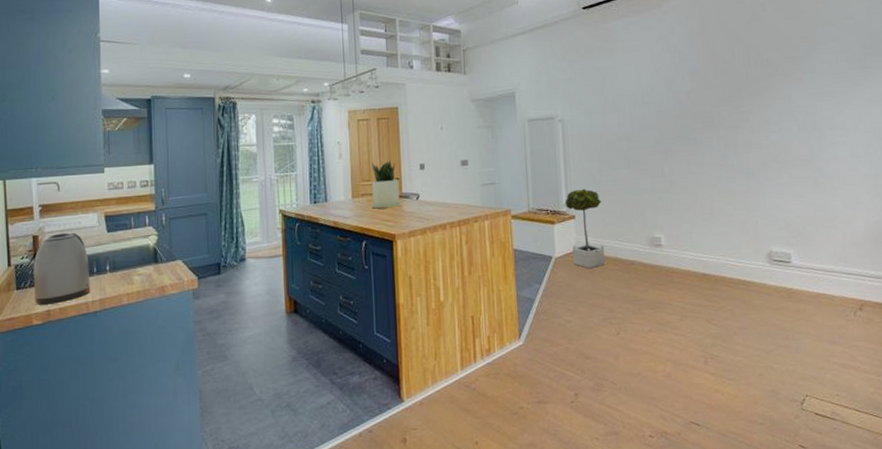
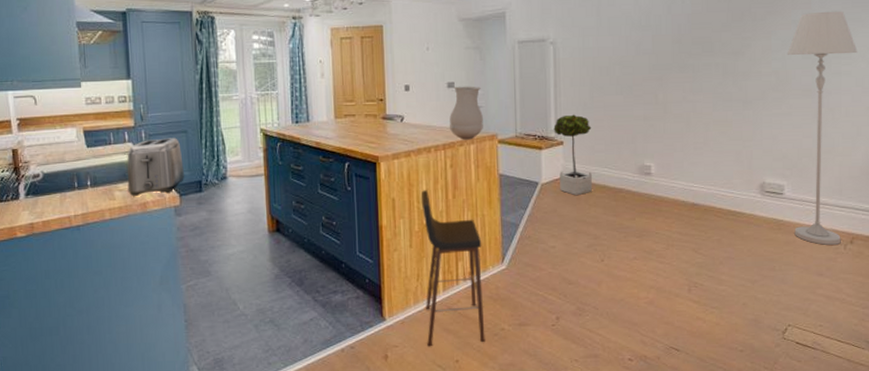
kettle: present [33,232,91,305] -> none [14,147,73,218]
toaster: none [146,220,203,281] -> present [127,138,184,197]
planter: present [371,160,402,209] -> none [354,80,386,130]
bar stool: none [437,267,505,429] -> present [421,190,485,347]
vase: none [463,163,497,216] -> present [449,86,483,140]
floor lamp: none [783,85,851,313] -> present [787,11,858,245]

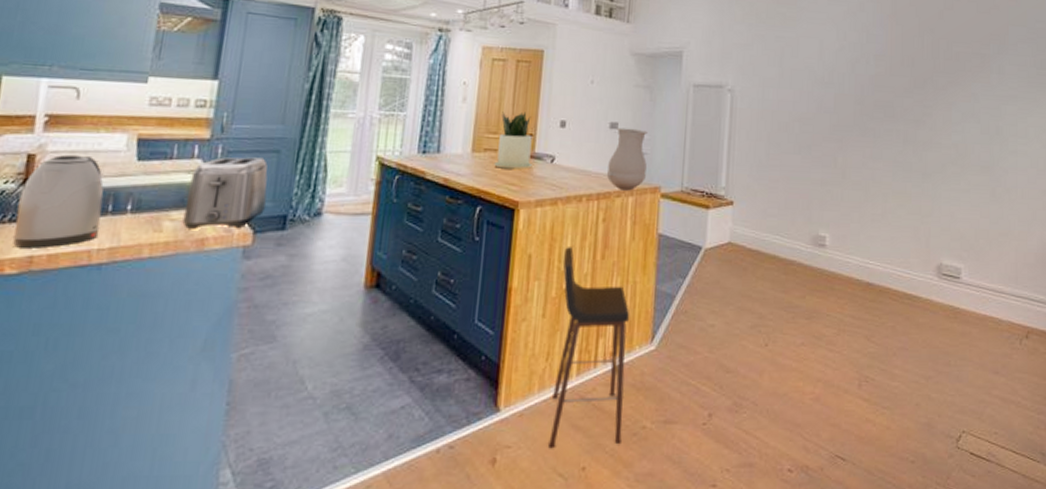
kettle: none [14,147,73,218] -> present [12,154,105,248]
planter: none [354,80,386,130] -> present [494,112,533,170]
potted tree: present [553,114,593,196] -> none [724,171,765,266]
floor lamp: present [787,11,858,245] -> none [966,87,1033,339]

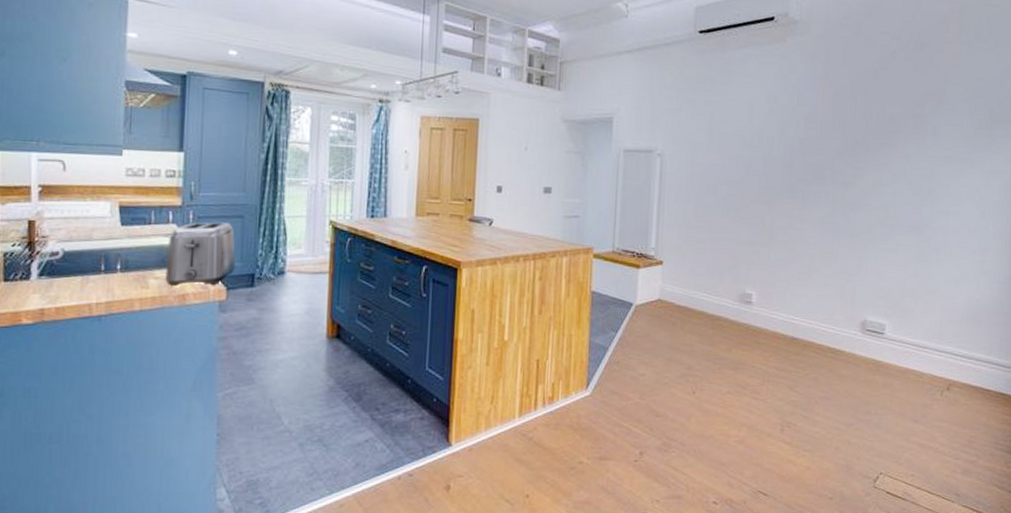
kettle: present [12,154,105,248] -> none [25,220,96,302]
planter: present [494,112,533,170] -> none [436,178,472,232]
bar stool: present [548,247,630,449] -> none [496,303,567,479]
vase: present [606,127,647,191] -> none [541,192,580,252]

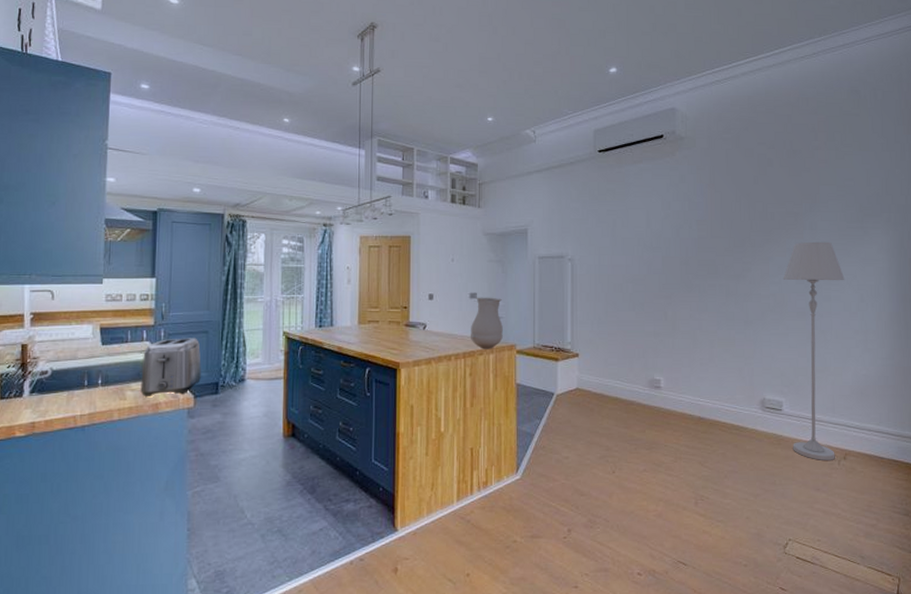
vase: none [541,192,580,252] -> present [470,297,503,349]
floor lamp: none [892,148,966,390] -> present [783,241,845,460]

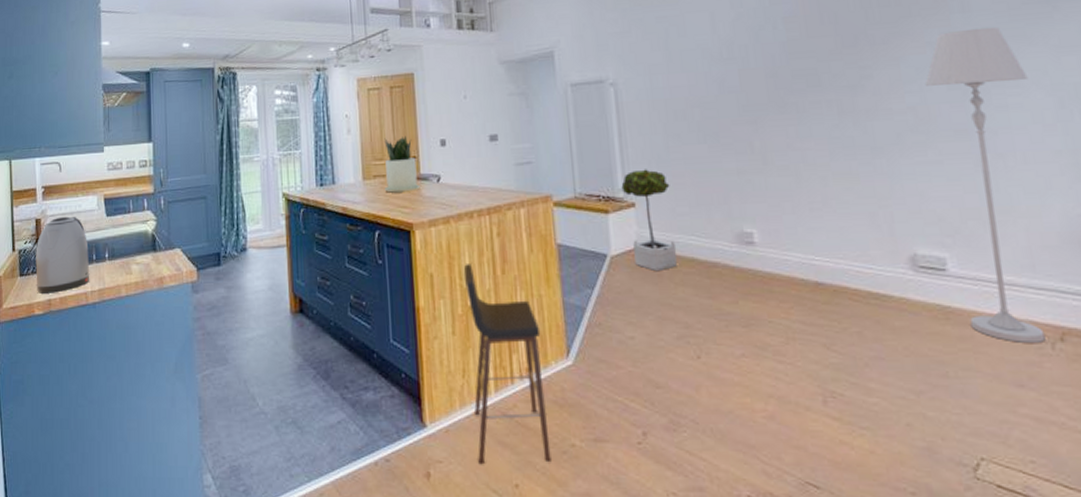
kettle: none [18,343,80,416] -> present [36,216,90,294]
toaster: present [140,338,201,398] -> none [145,204,202,271]
planter: none [377,288,409,336] -> present [384,135,420,193]
bar stool: none [439,398,498,560] -> present [463,264,551,465]
vase: present [470,297,503,349] -> none [493,138,535,203]
potted tree: none [570,328,606,407] -> present [621,169,677,272]

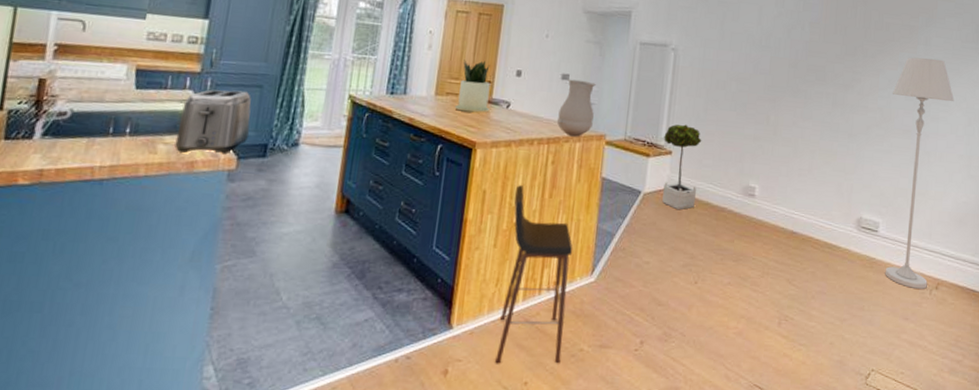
kettle: present [36,216,90,294] -> none [25,80,106,163]
toaster: none [145,204,202,271] -> present [174,89,252,154]
vase: none [493,138,535,203] -> present [556,79,596,137]

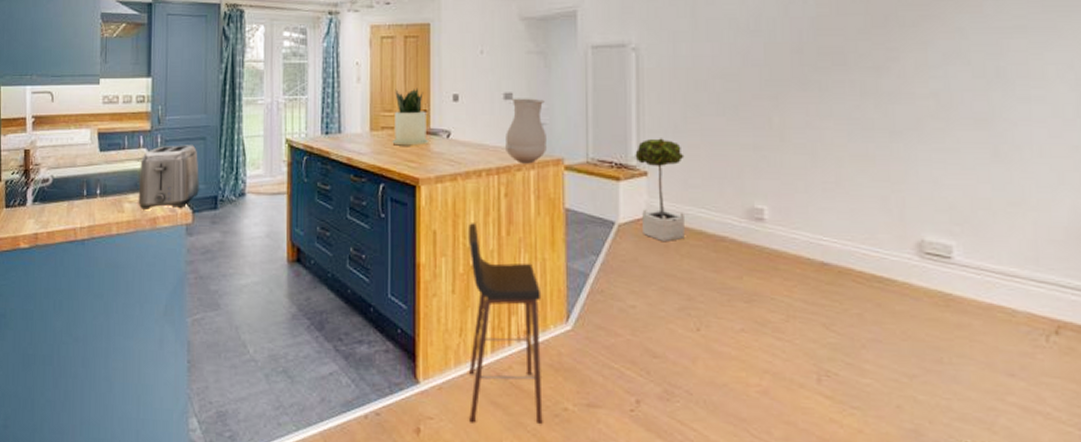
floor lamp: present [885,57,954,289] -> none [950,16,1054,334]

